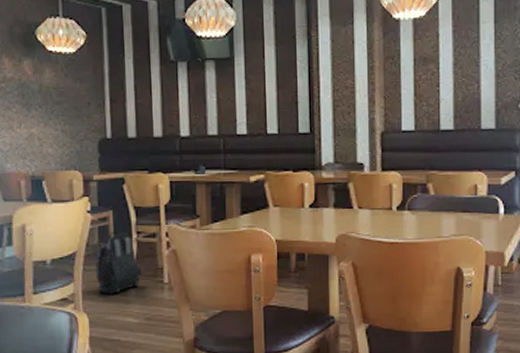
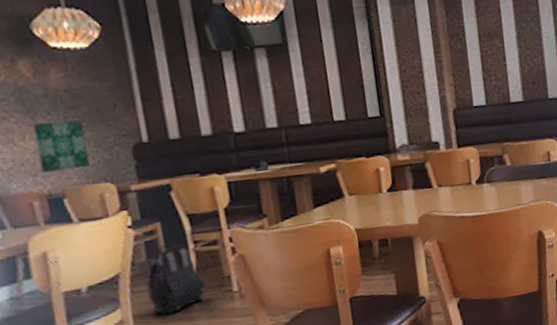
wall art: none [28,114,65,157] -> present [33,120,90,173]

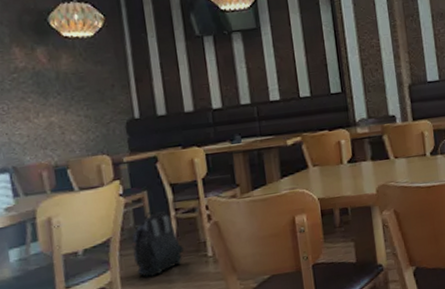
wall art: present [33,120,90,173] -> none [46,99,90,146]

